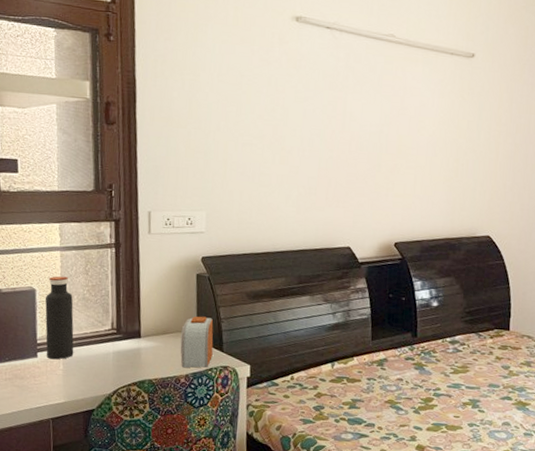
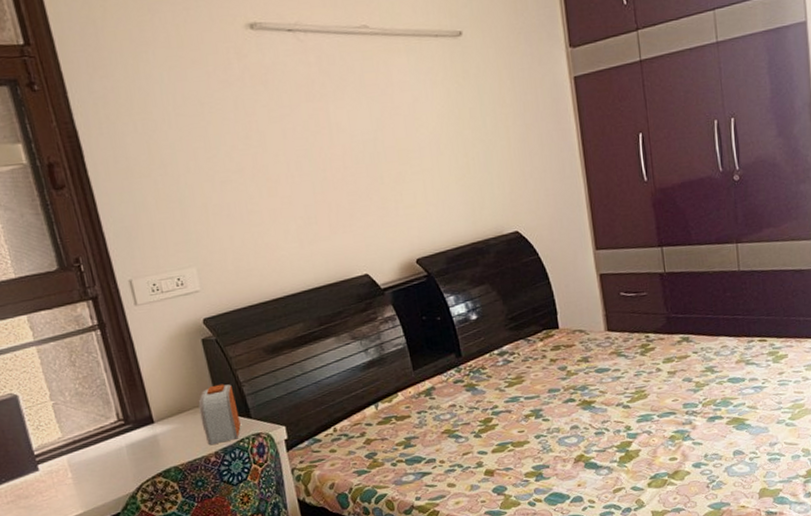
water bottle: present [45,276,74,360] -> none [31,373,81,469]

